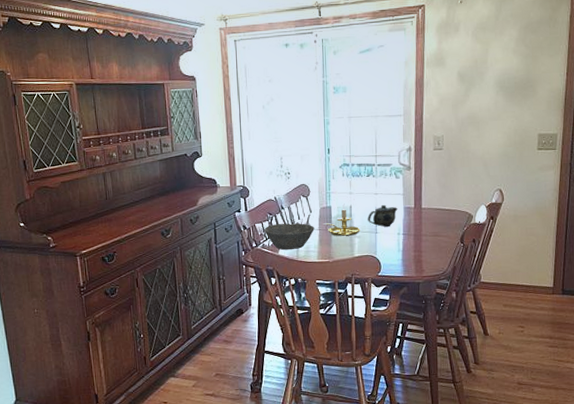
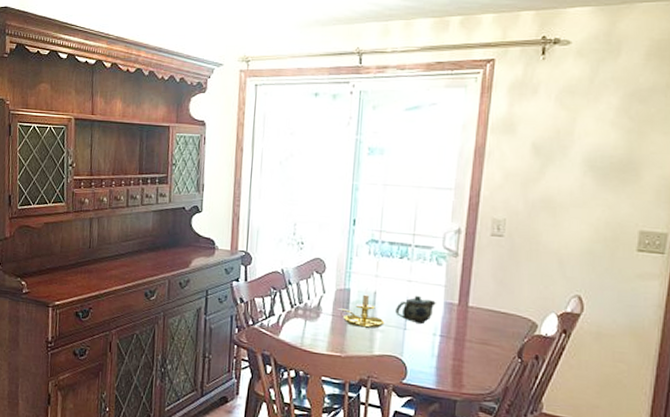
bowl: present [263,222,314,251] -> none [263,301,327,336]

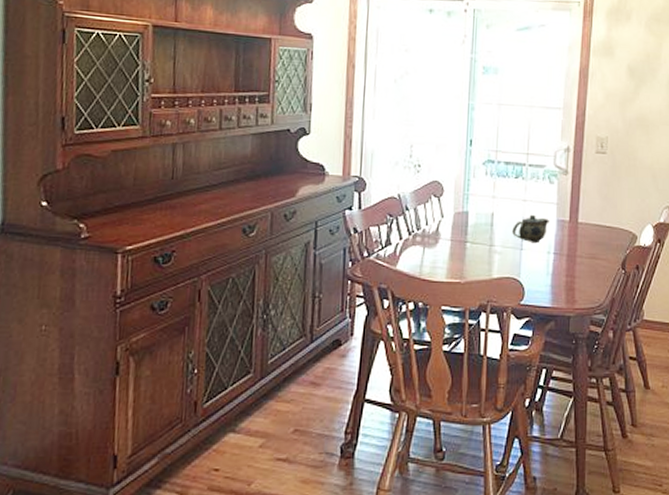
candle holder: present [338,285,386,328] -> none [457,207,504,251]

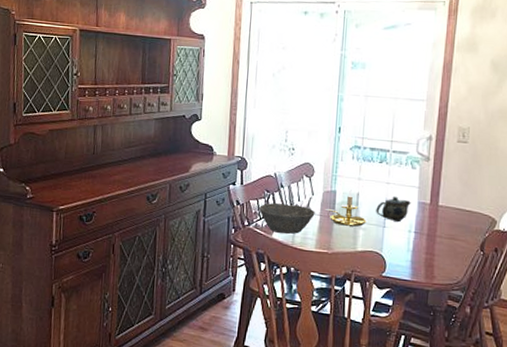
bowl: none [379,228,445,265] -> present [258,203,315,235]
candle holder: none [457,207,504,251] -> present [325,187,368,227]

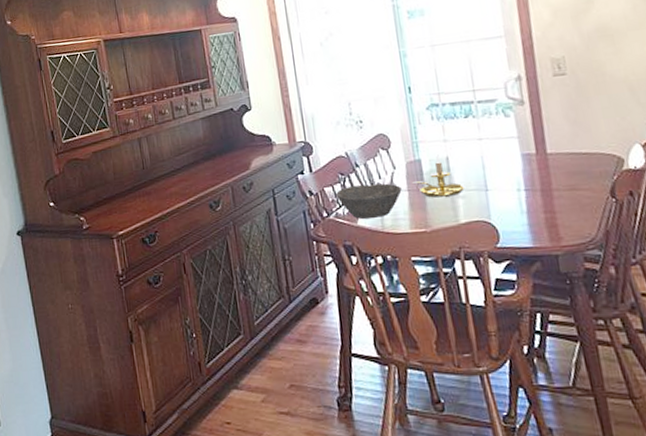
teapot: present [376,196,411,223] -> none [472,152,513,183]

